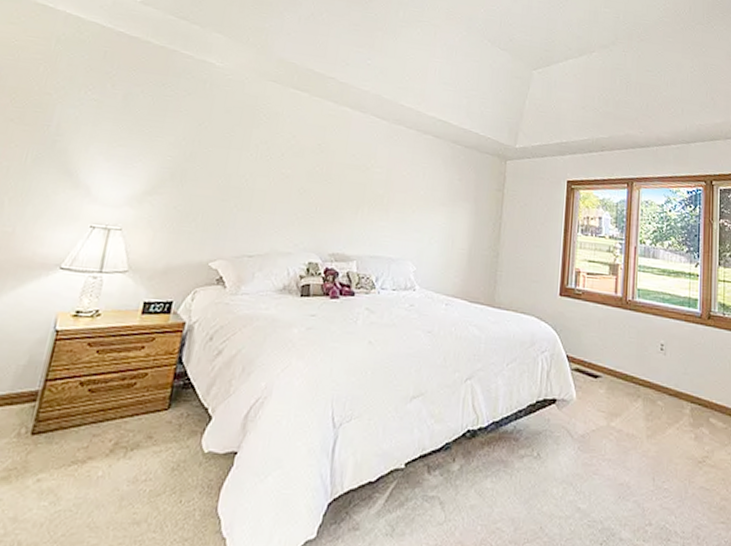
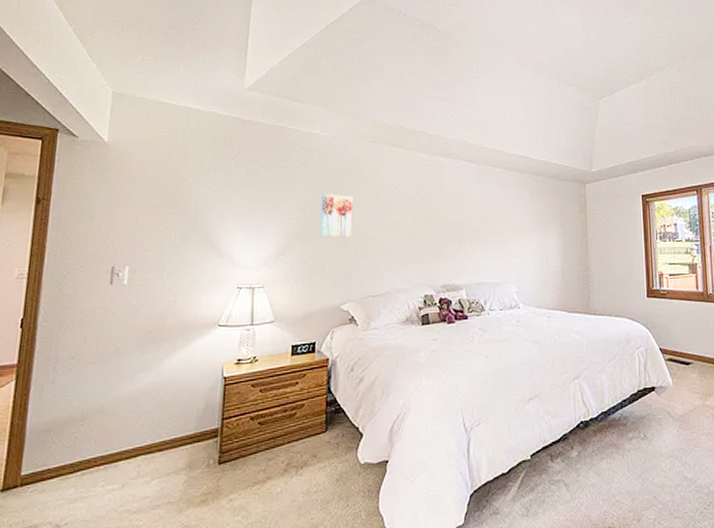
wall art: none [197,132,243,186] -> present [320,194,353,238]

